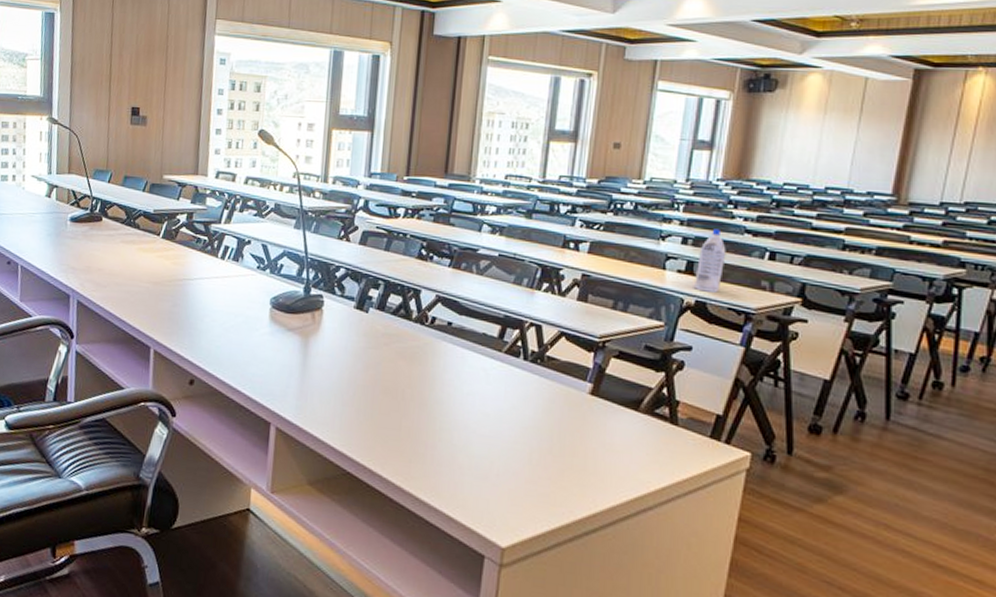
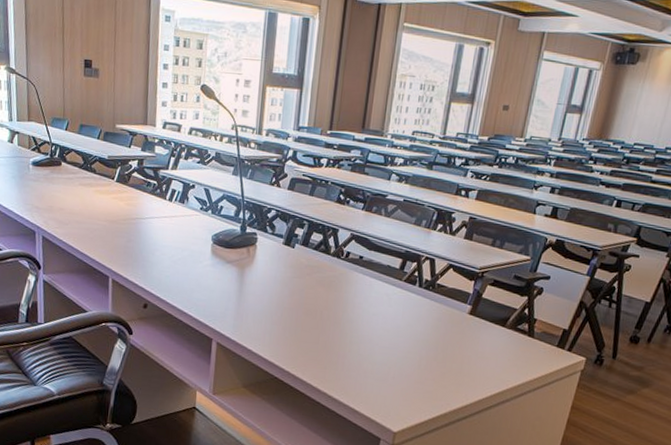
water bottle: present [695,229,726,293] -> none [557,180,585,233]

